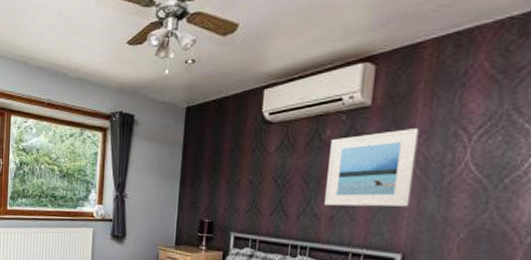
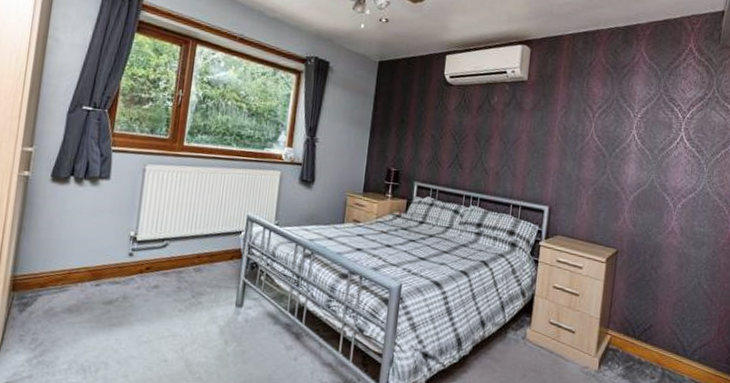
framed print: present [324,129,419,207] -> none [492,102,561,167]

